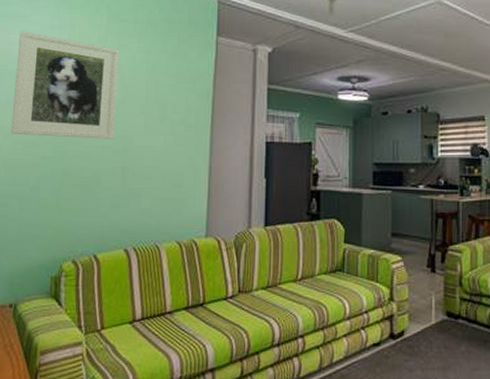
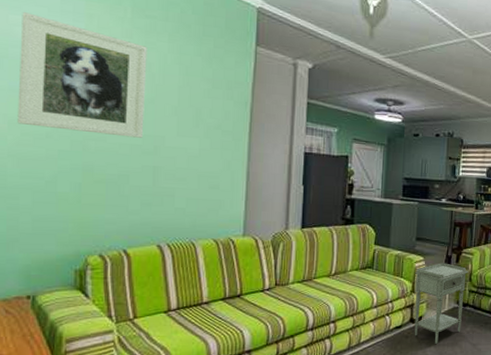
nightstand: none [393,263,457,367] -> present [414,263,468,344]

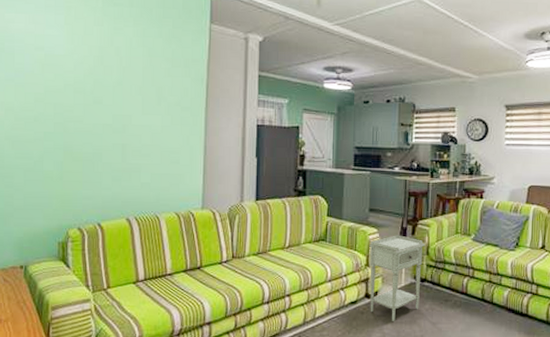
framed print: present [17,12,147,138] -> none [12,10,116,118]

